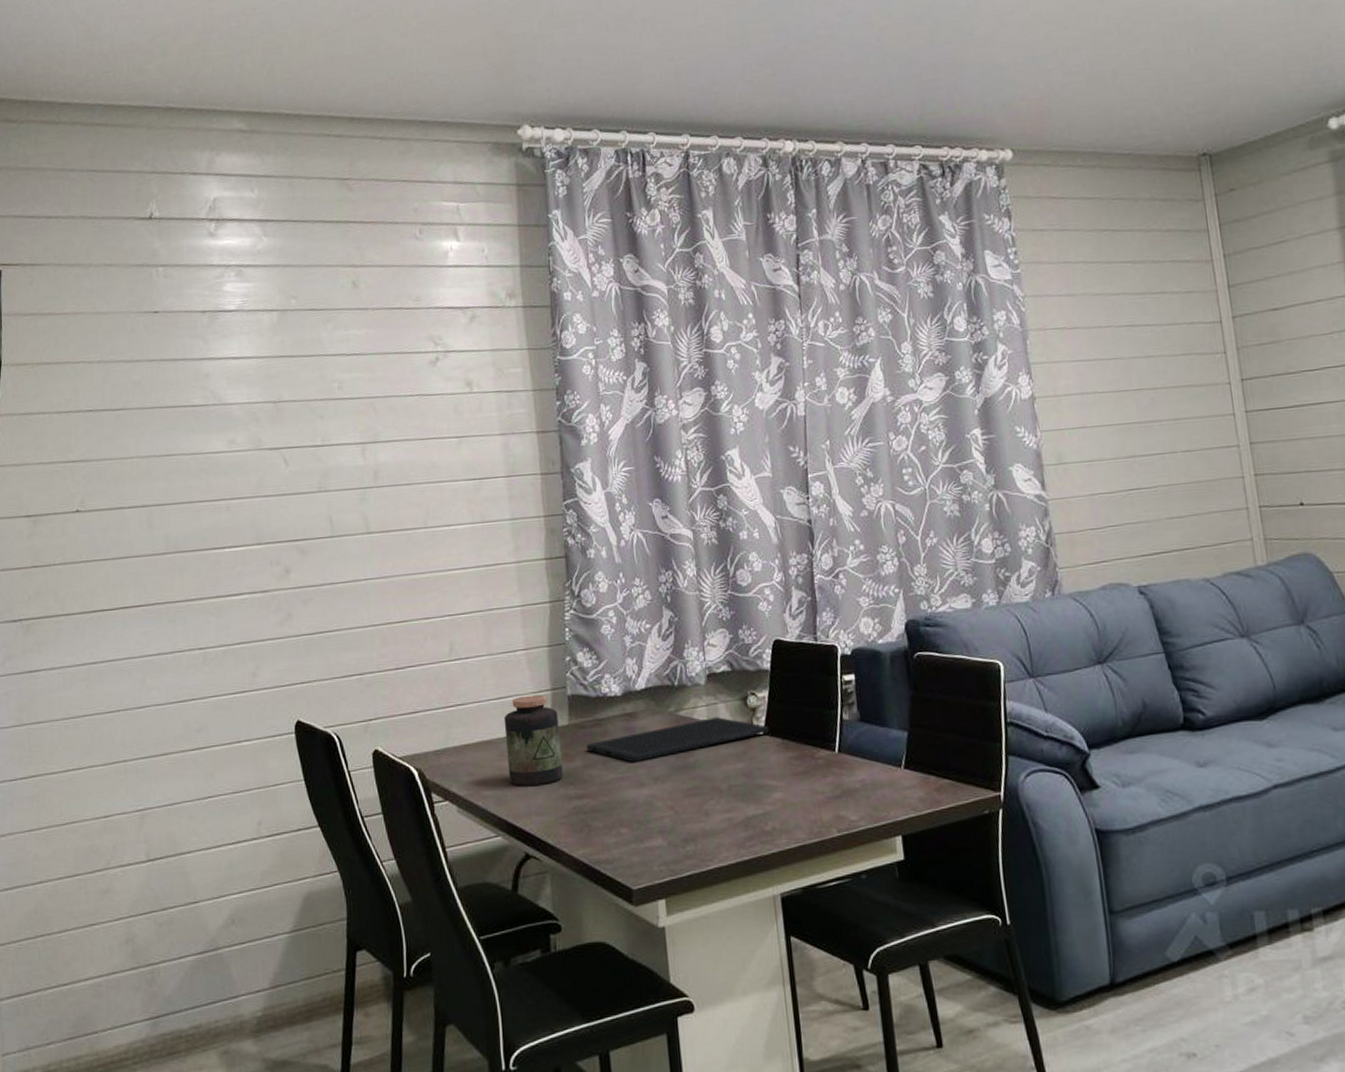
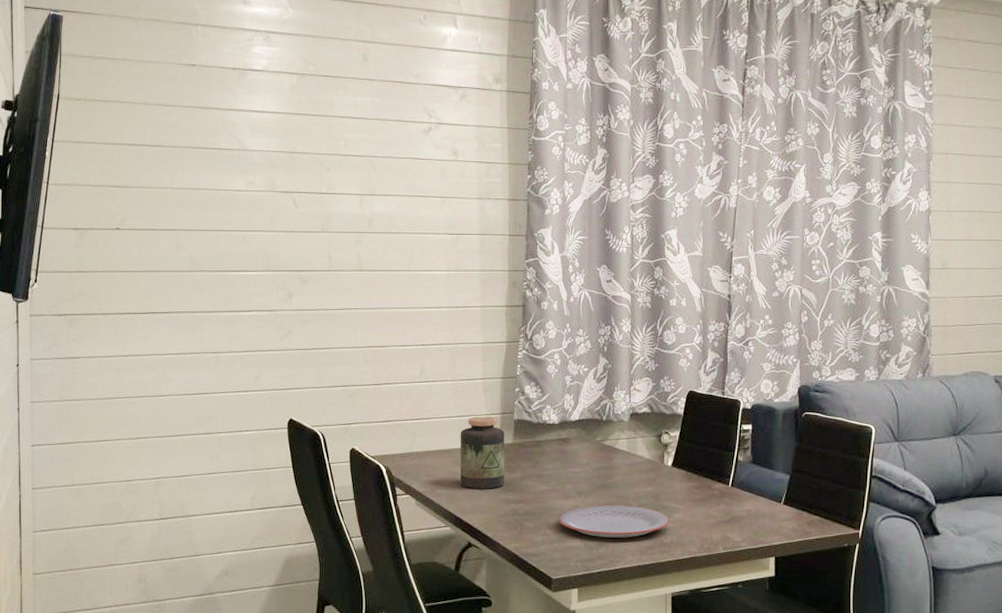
cutting board: present [586,717,769,763] -> none [525,449,677,479]
plate: none [632,788,768,832] -> present [558,504,669,538]

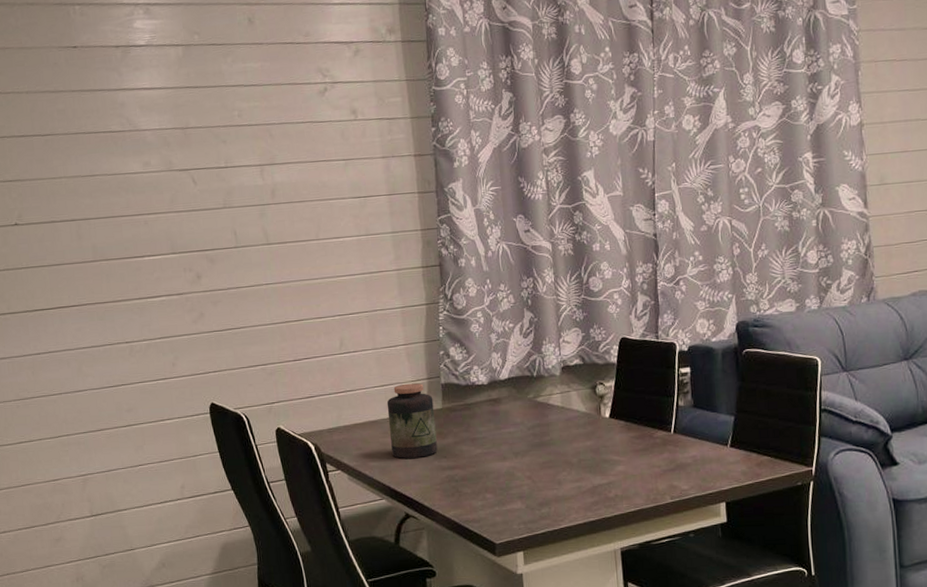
plate: present [558,504,669,538] -> none [496,462,612,497]

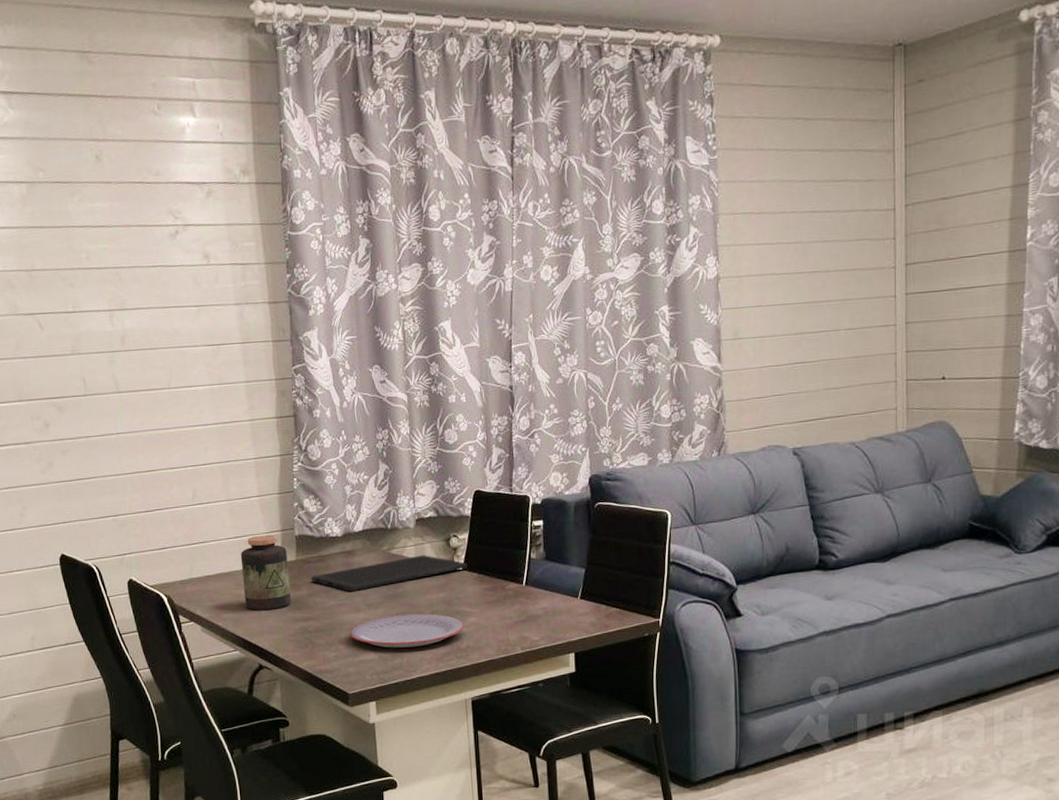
cutting board: none [457,403,614,440] -> present [311,555,468,592]
plate: none [496,462,612,497] -> present [349,613,464,648]

